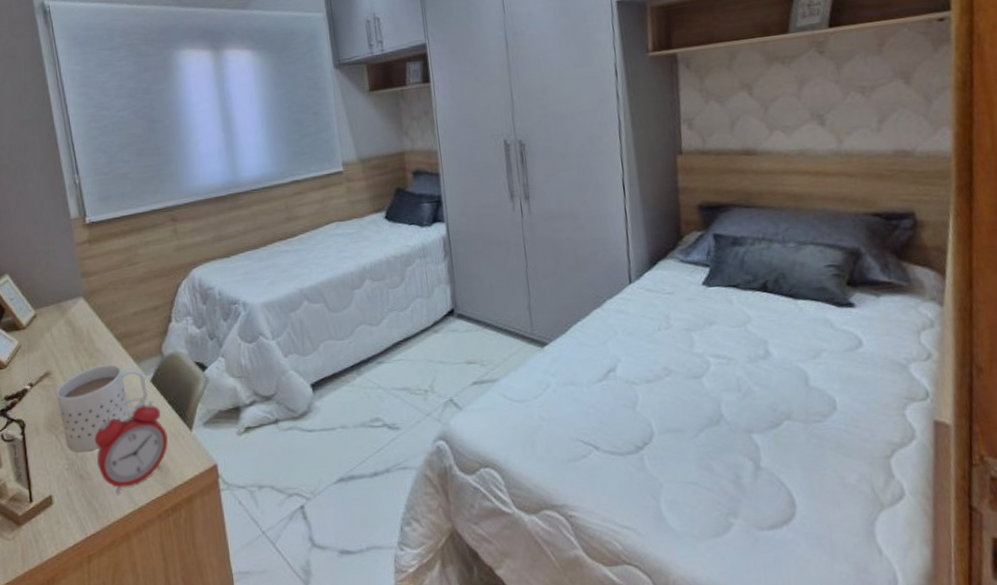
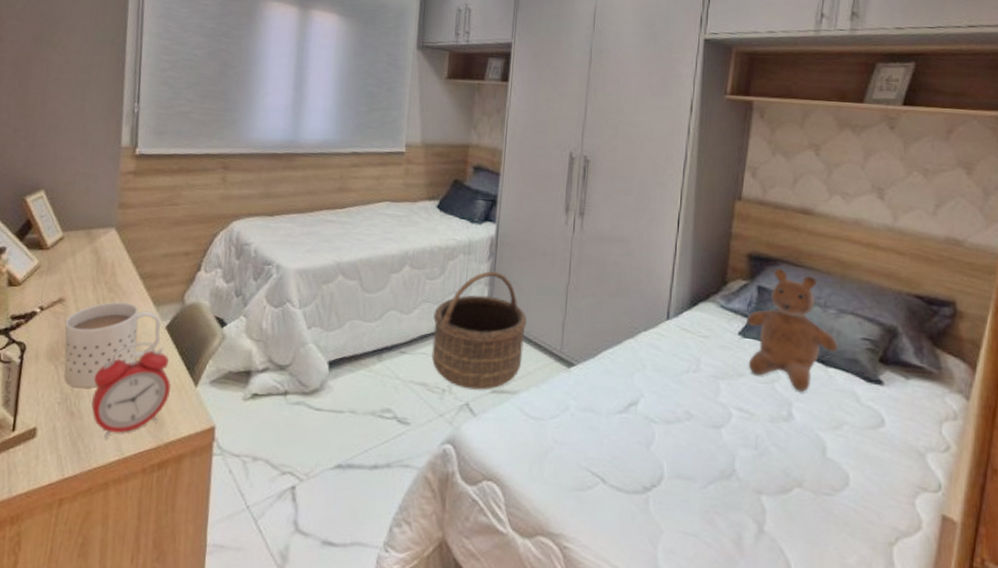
basket: none [401,269,497,386] -> present [431,271,528,390]
teddy bear: none [707,213,804,329] -> present [746,268,838,392]

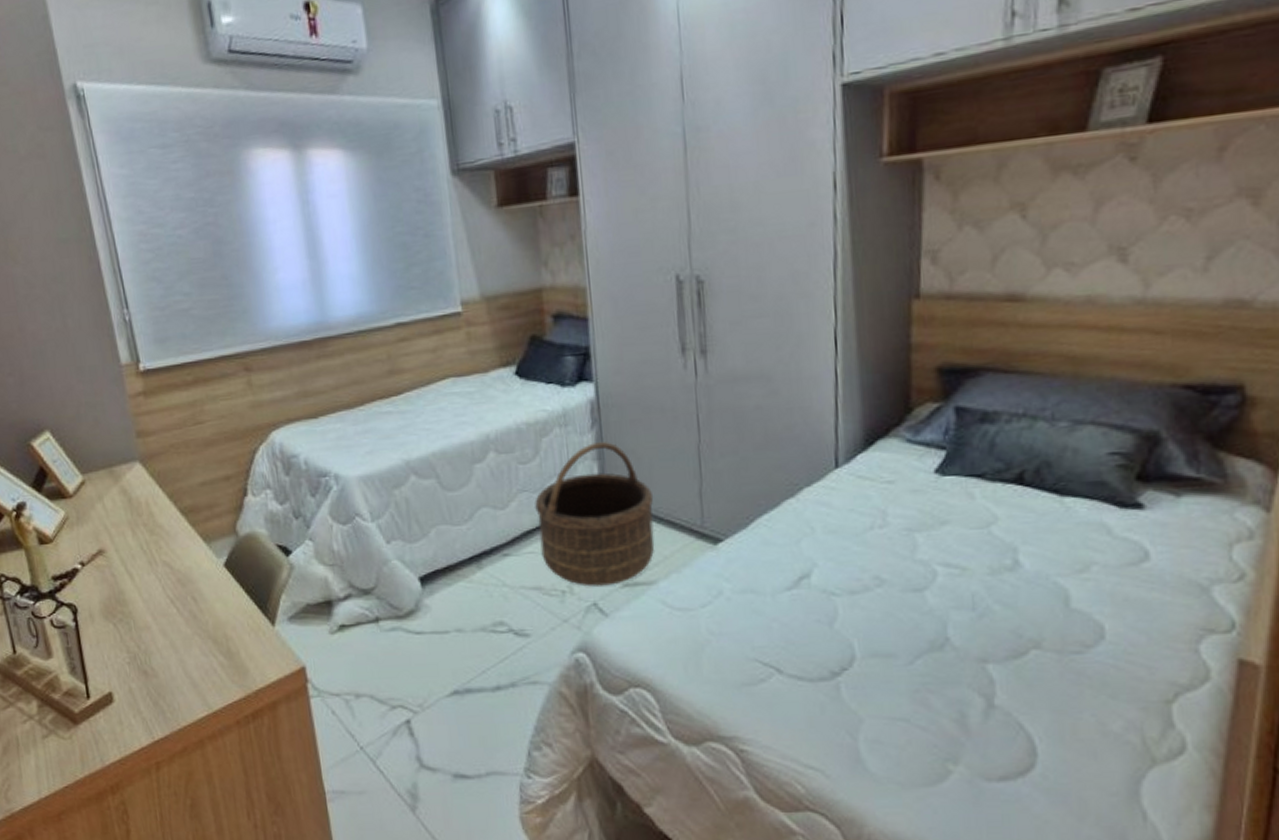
mug: present [64,301,161,389] -> none [111,543,221,645]
alarm clock: present [91,341,172,439] -> none [158,584,246,695]
teddy bear: present [746,268,838,392] -> none [943,379,1076,532]

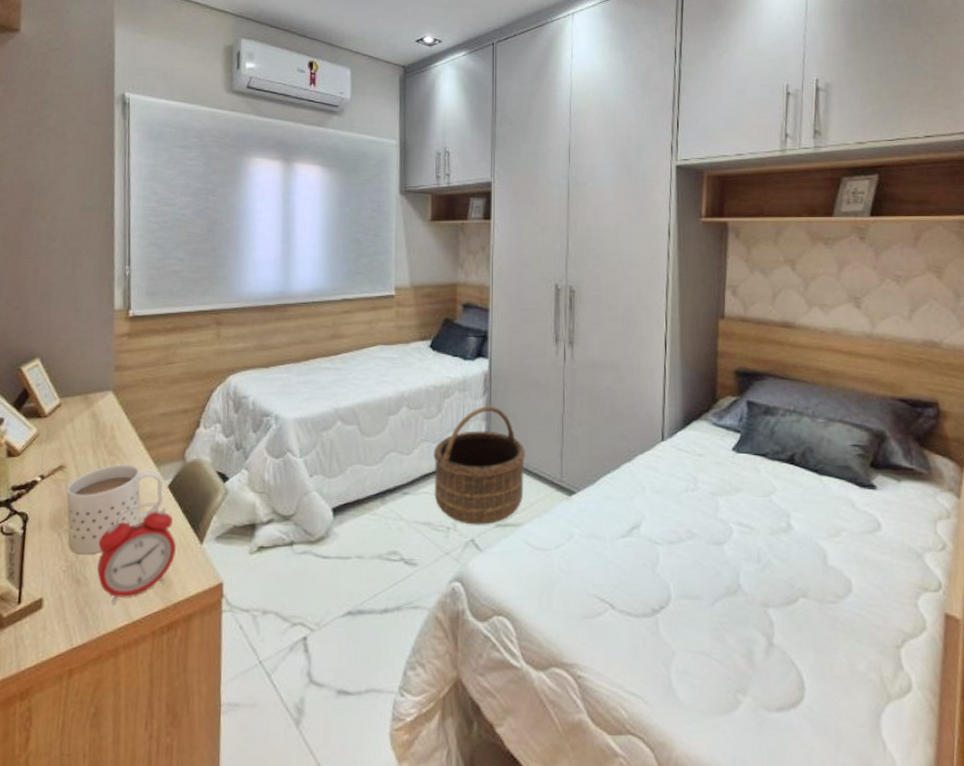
mug: none [111,543,221,645] -> present [66,464,163,555]
alarm clock: none [158,584,246,695] -> present [96,503,177,604]

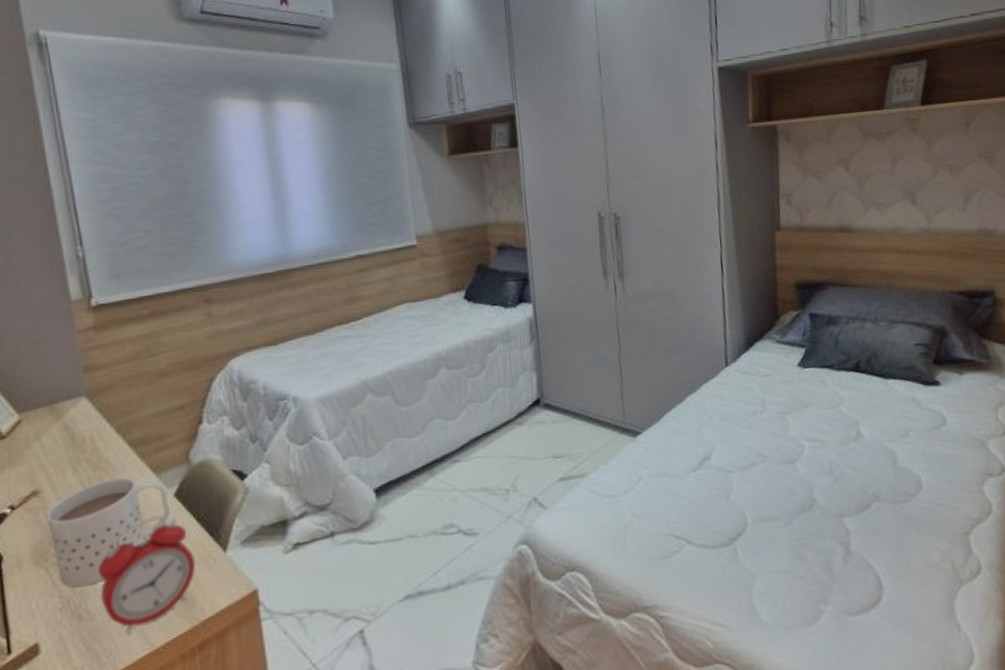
basket: present [432,406,526,525] -> none [481,354,586,484]

